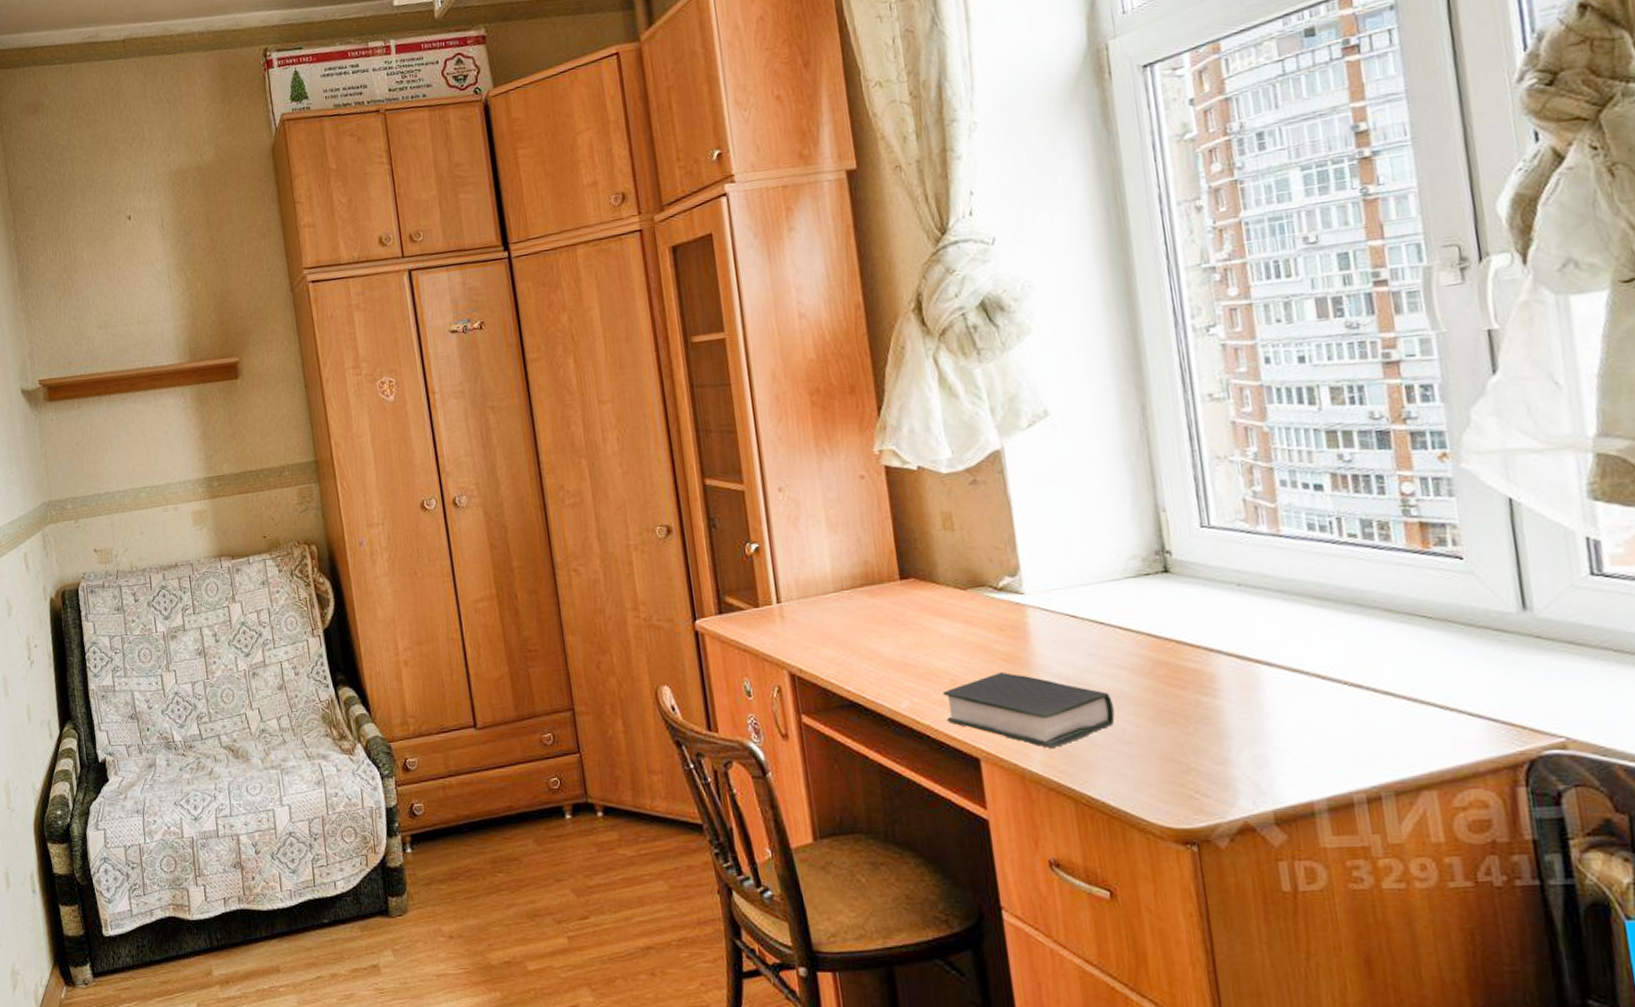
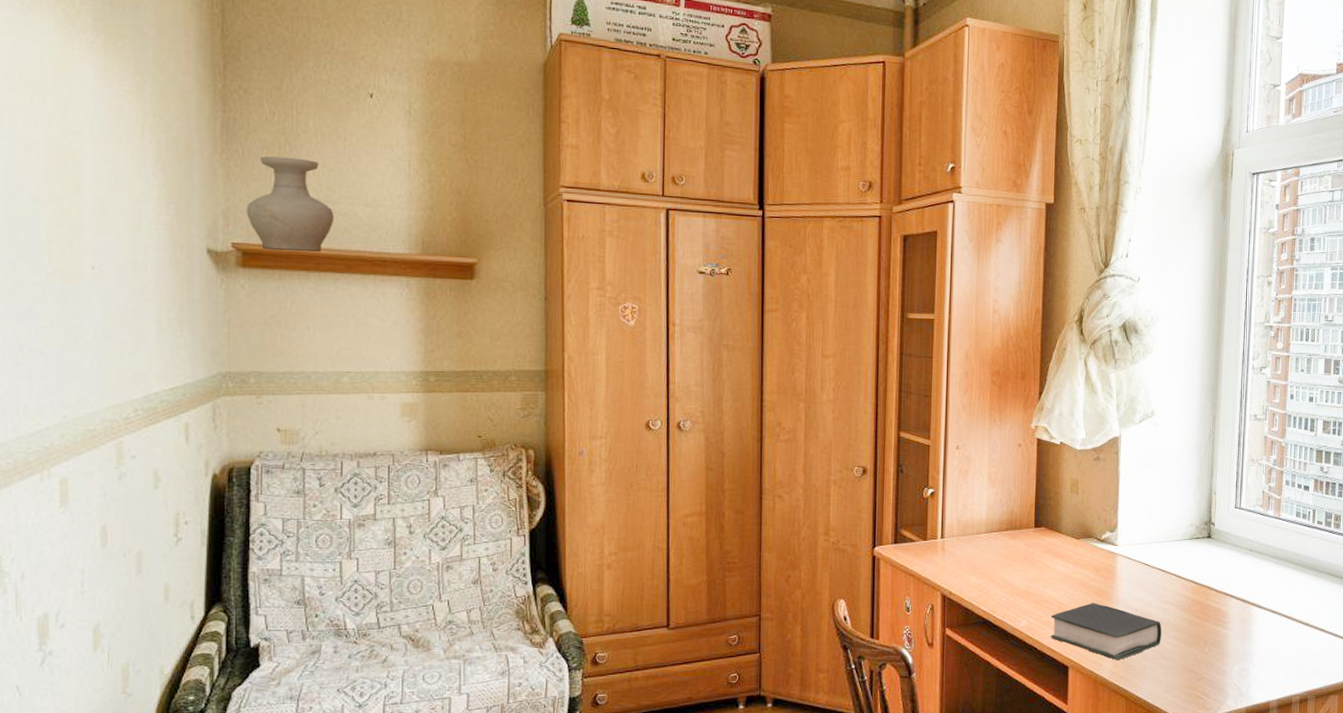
vase: none [46,290,115,382] -> present [246,156,335,253]

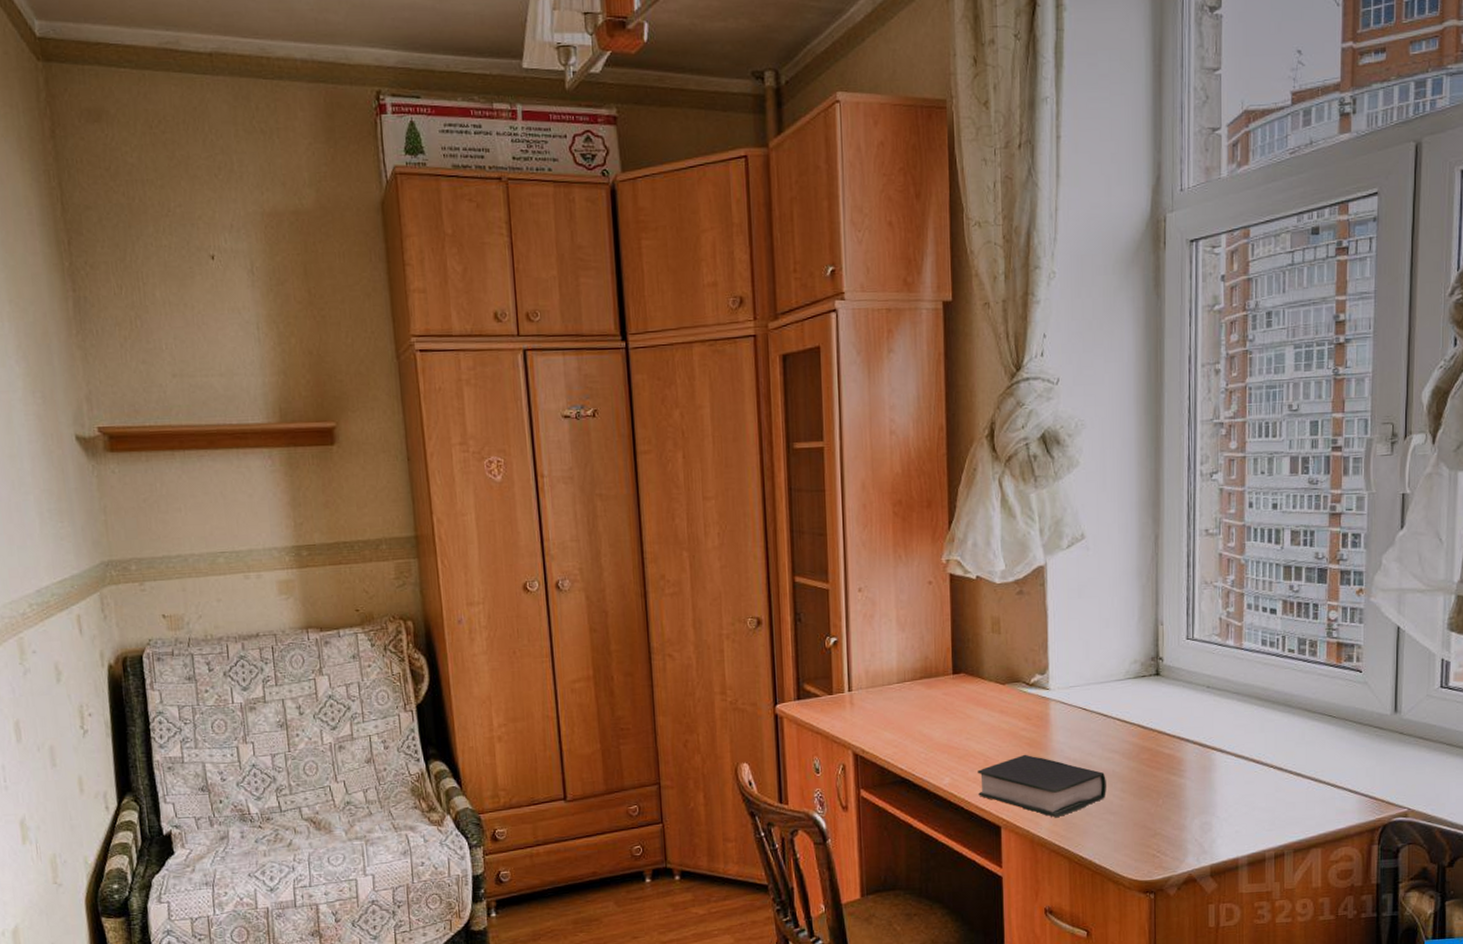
vase: present [246,156,335,253] -> none [107,332,192,432]

